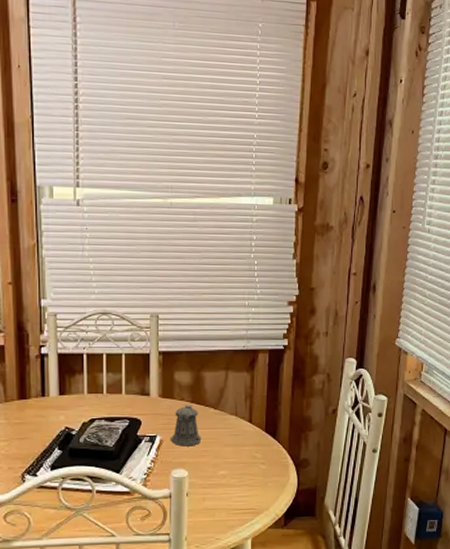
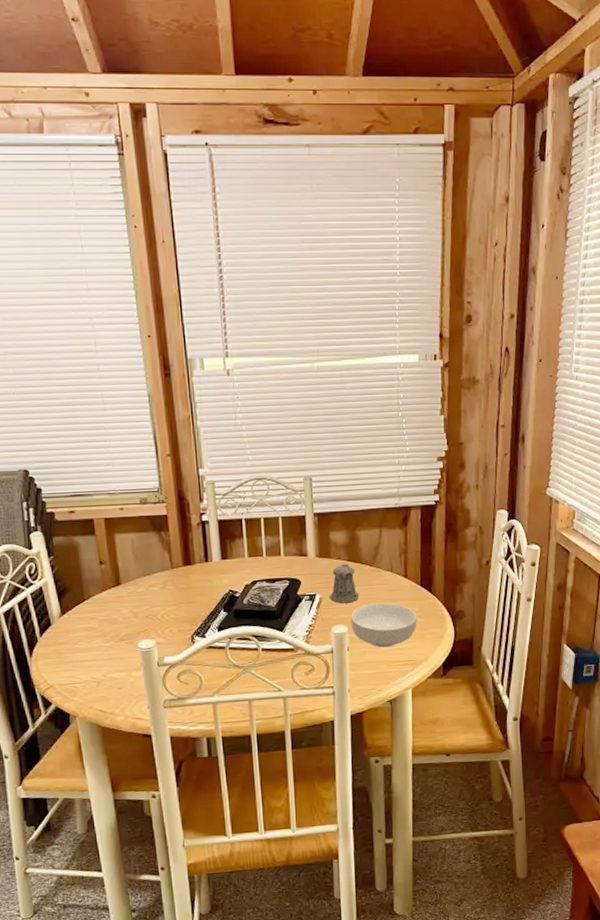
cereal bowl: none [192,447,260,495] -> present [351,602,417,648]

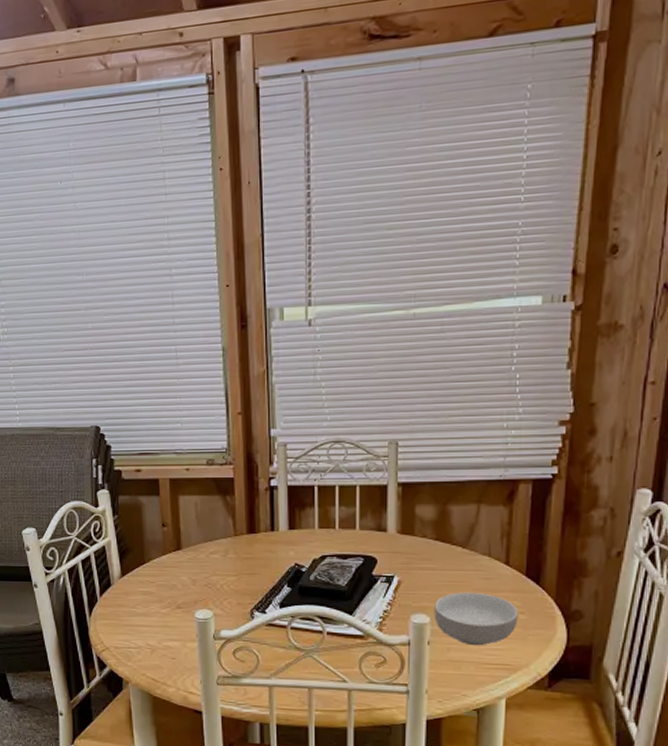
pepper shaker: present [329,563,360,604] -> none [409,542,447,589]

